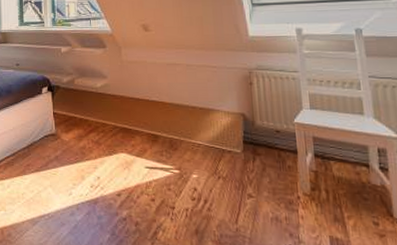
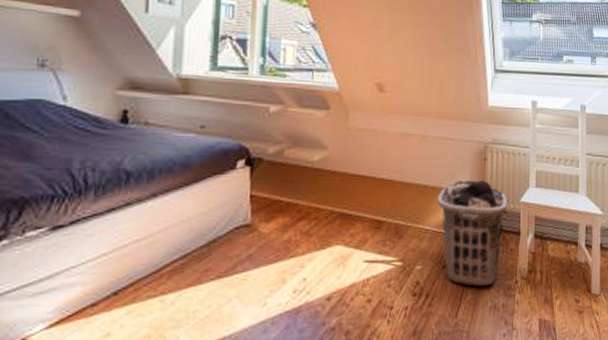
clothes hamper: none [206,102,280,199] -> present [437,180,508,287]

